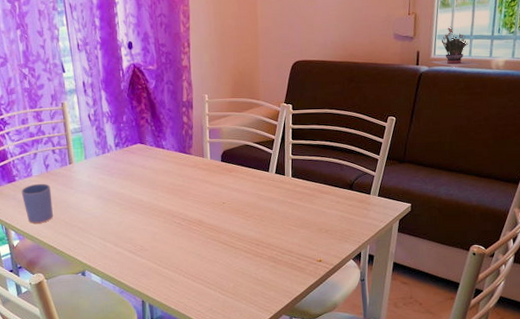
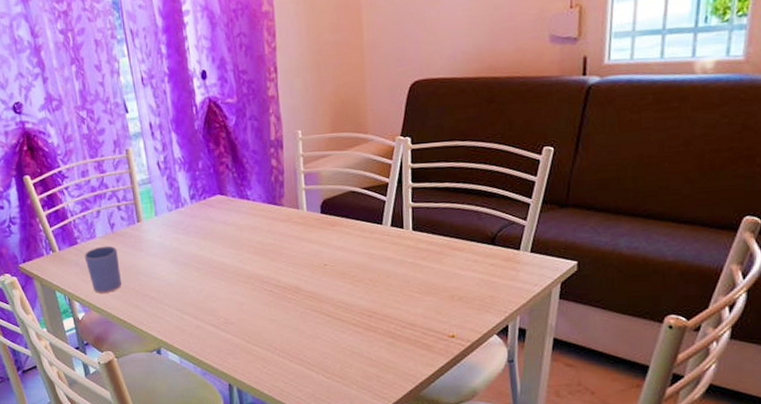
potted flower: present [430,26,482,67] -> none [602,18,680,75]

